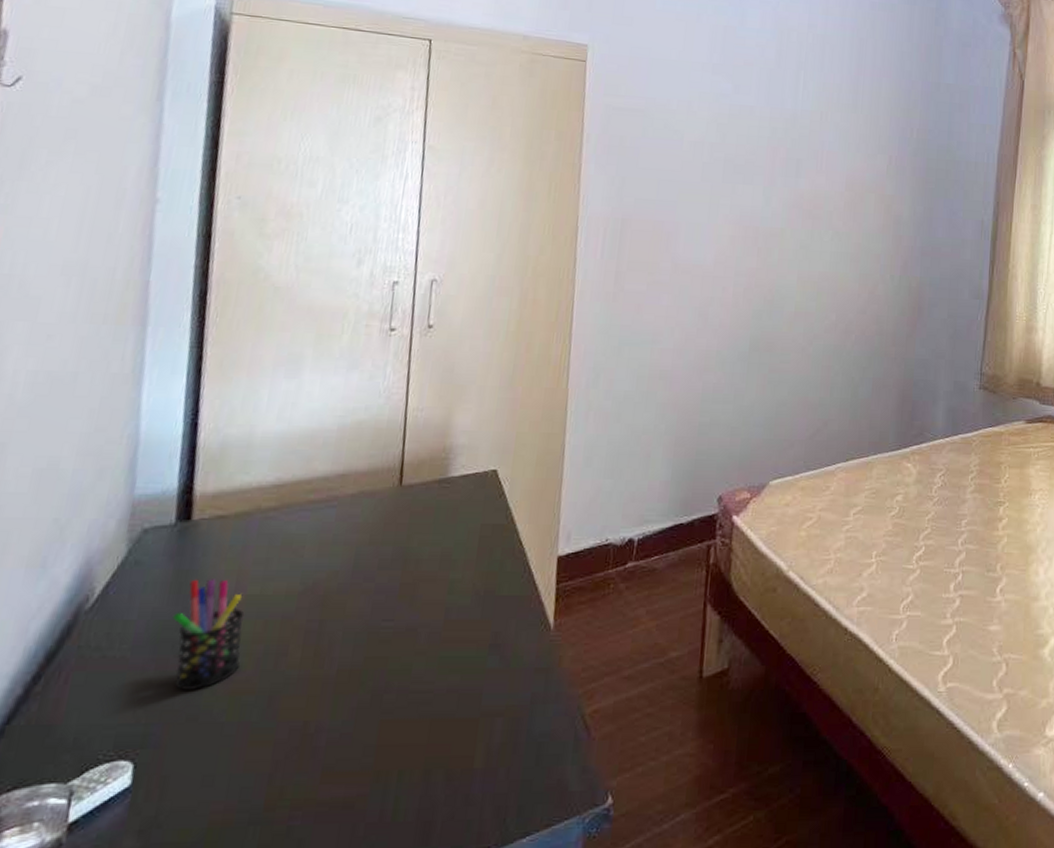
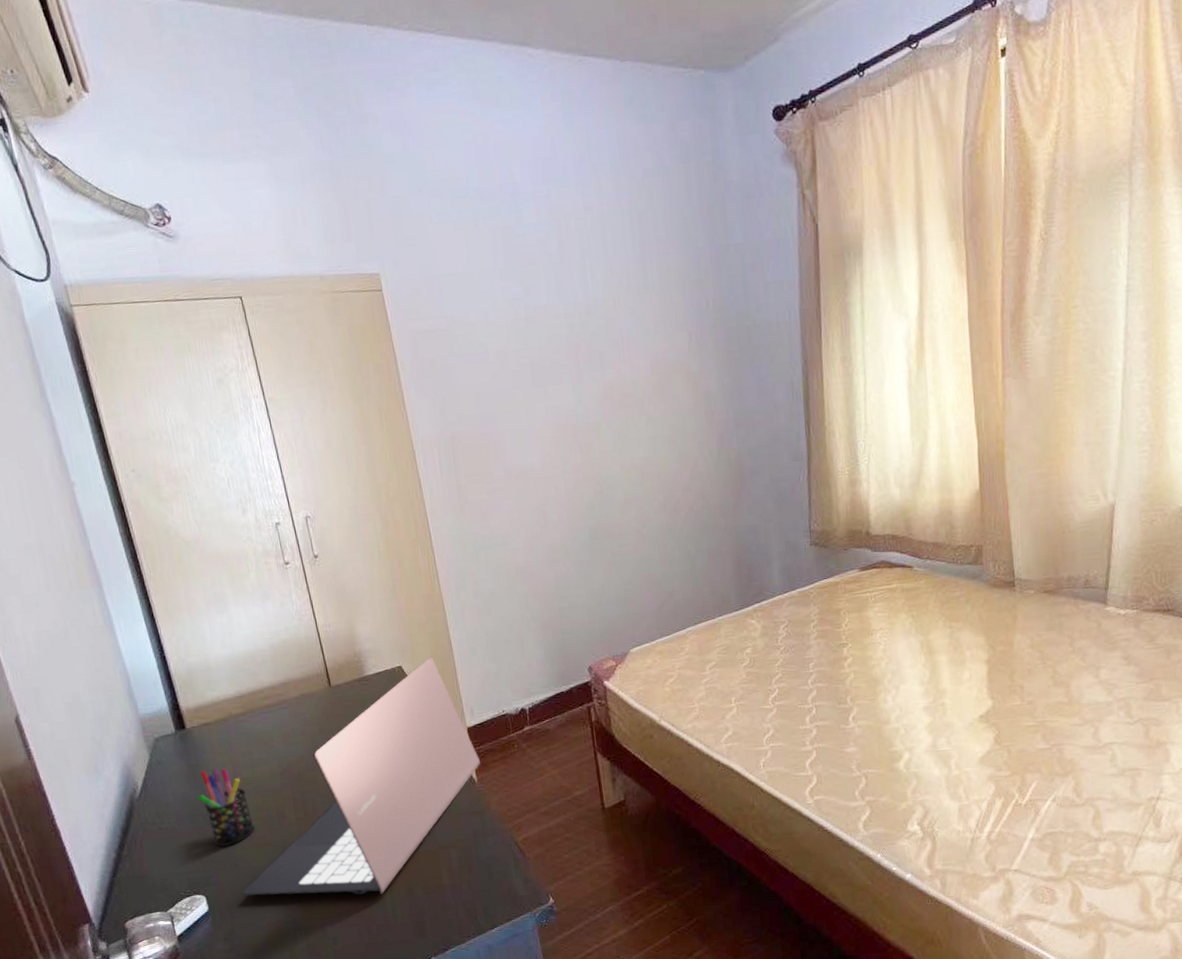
laptop: none [189,463,563,777] -> present [242,657,480,896]

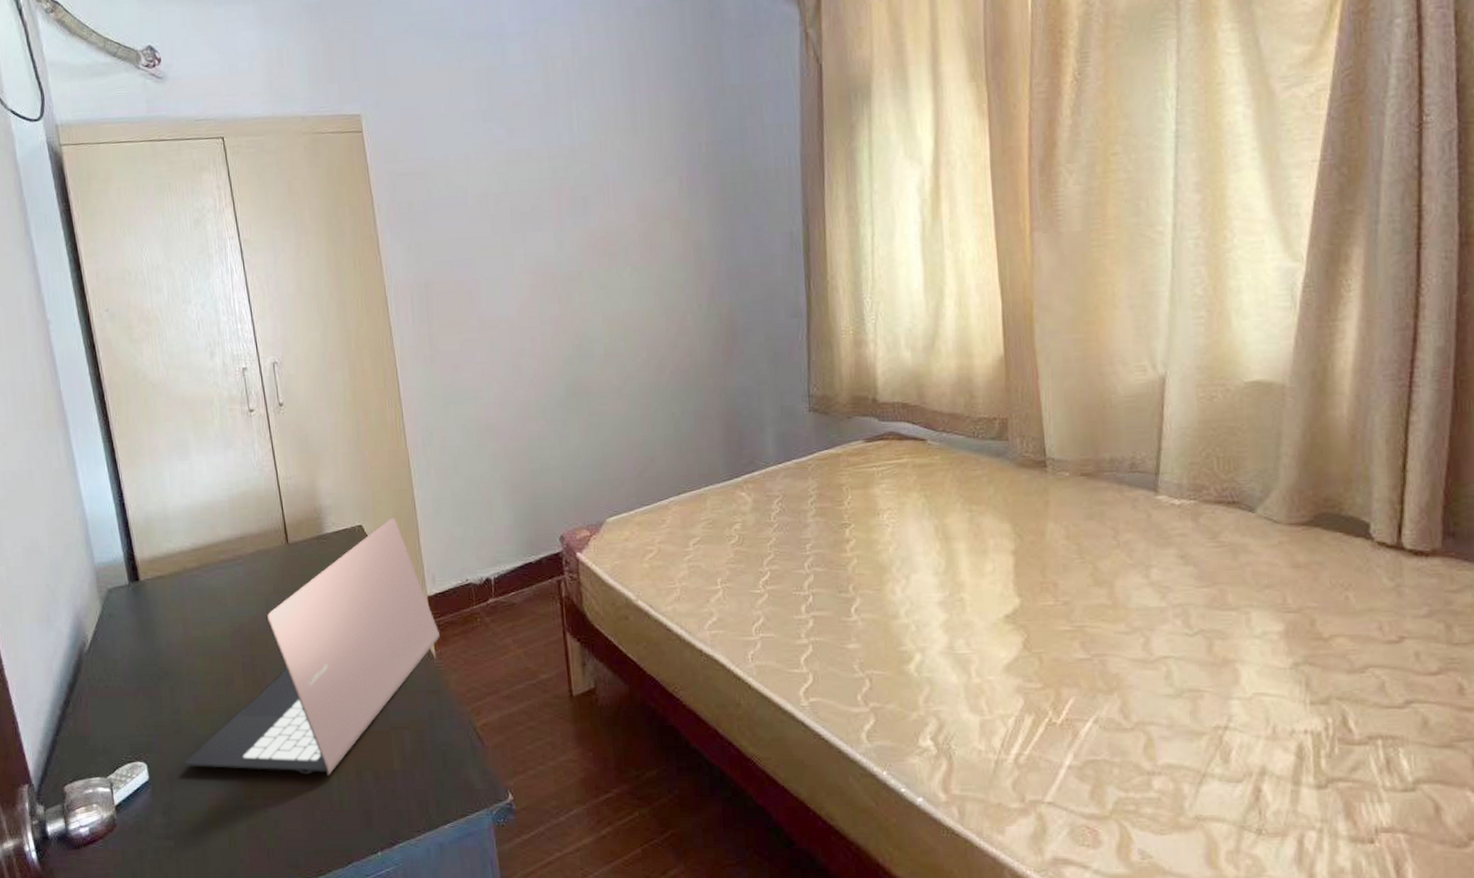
pen holder: present [196,769,255,847] -> none [145,626,201,711]

